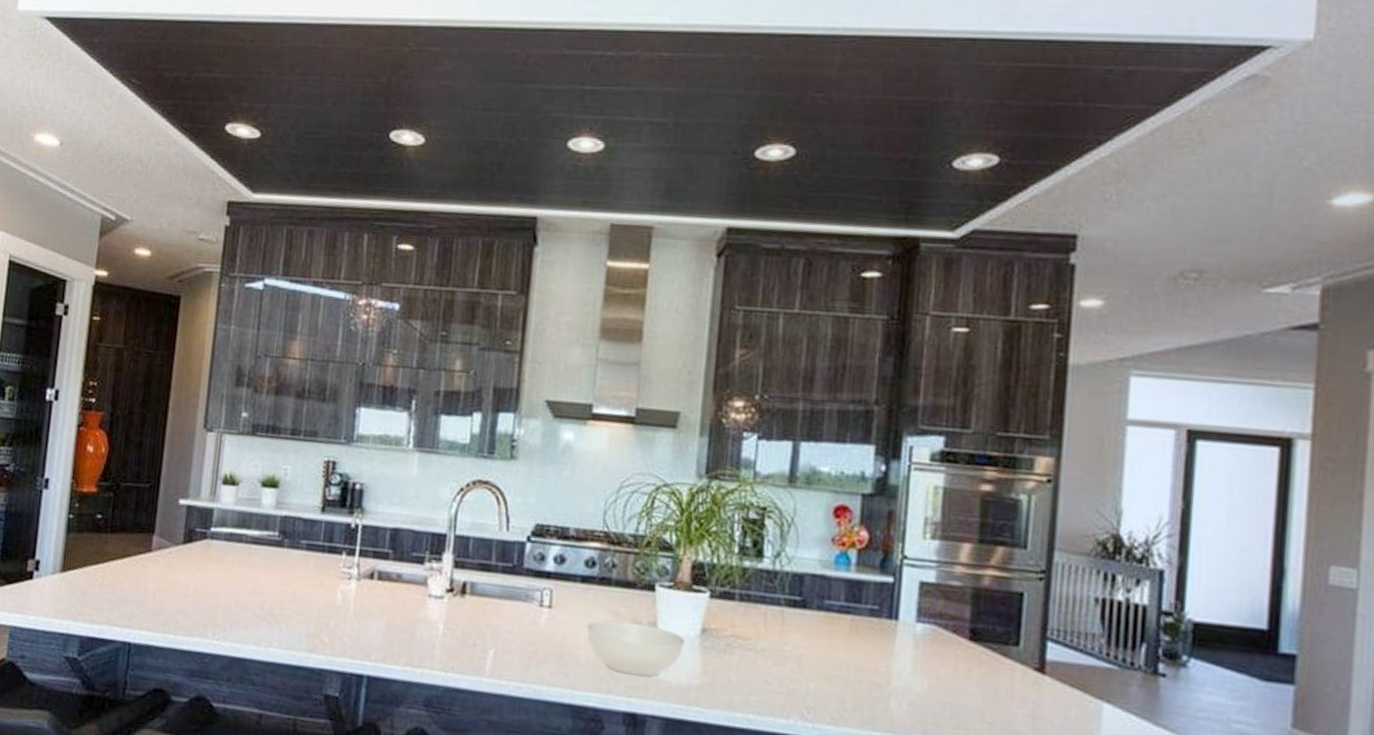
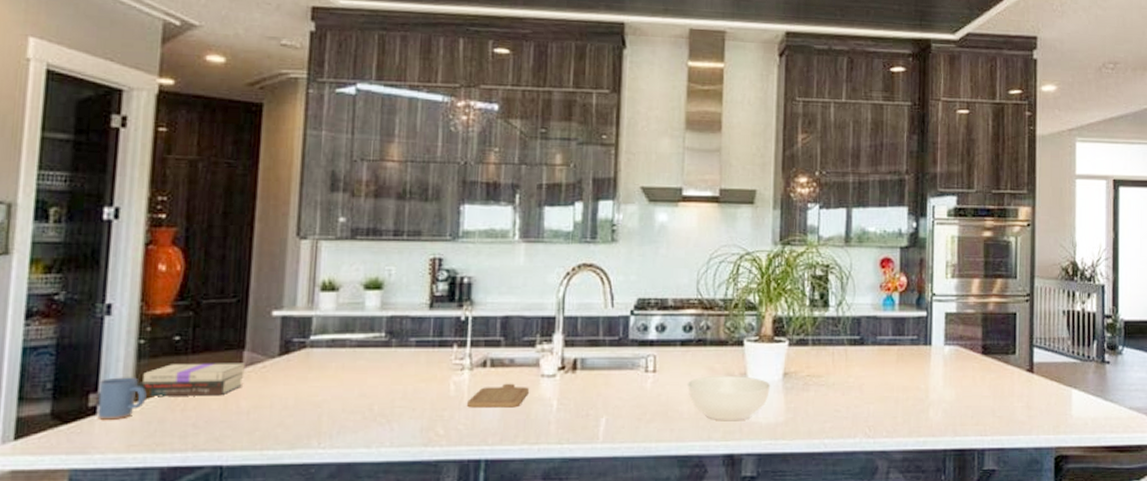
mug: none [33,547,73,586] -> present [97,377,147,420]
books: none [65,540,154,576] -> present [136,363,245,396]
chopping board: none [353,598,415,626] -> present [467,383,529,408]

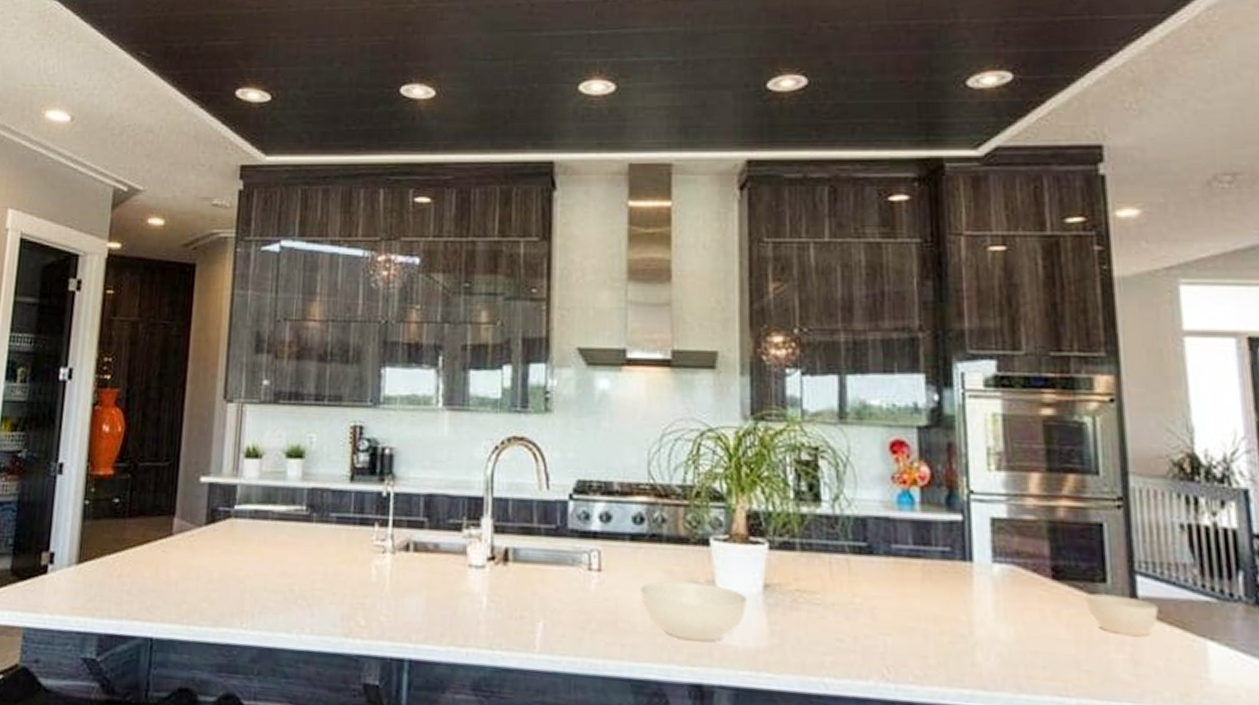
mug: present [97,377,147,420] -> none [48,537,89,580]
books: present [136,363,245,396] -> none [81,527,175,563]
chopping board: present [467,383,529,408] -> none [389,571,455,601]
bowl: none [1002,363,1045,390] -> present [1086,593,1159,638]

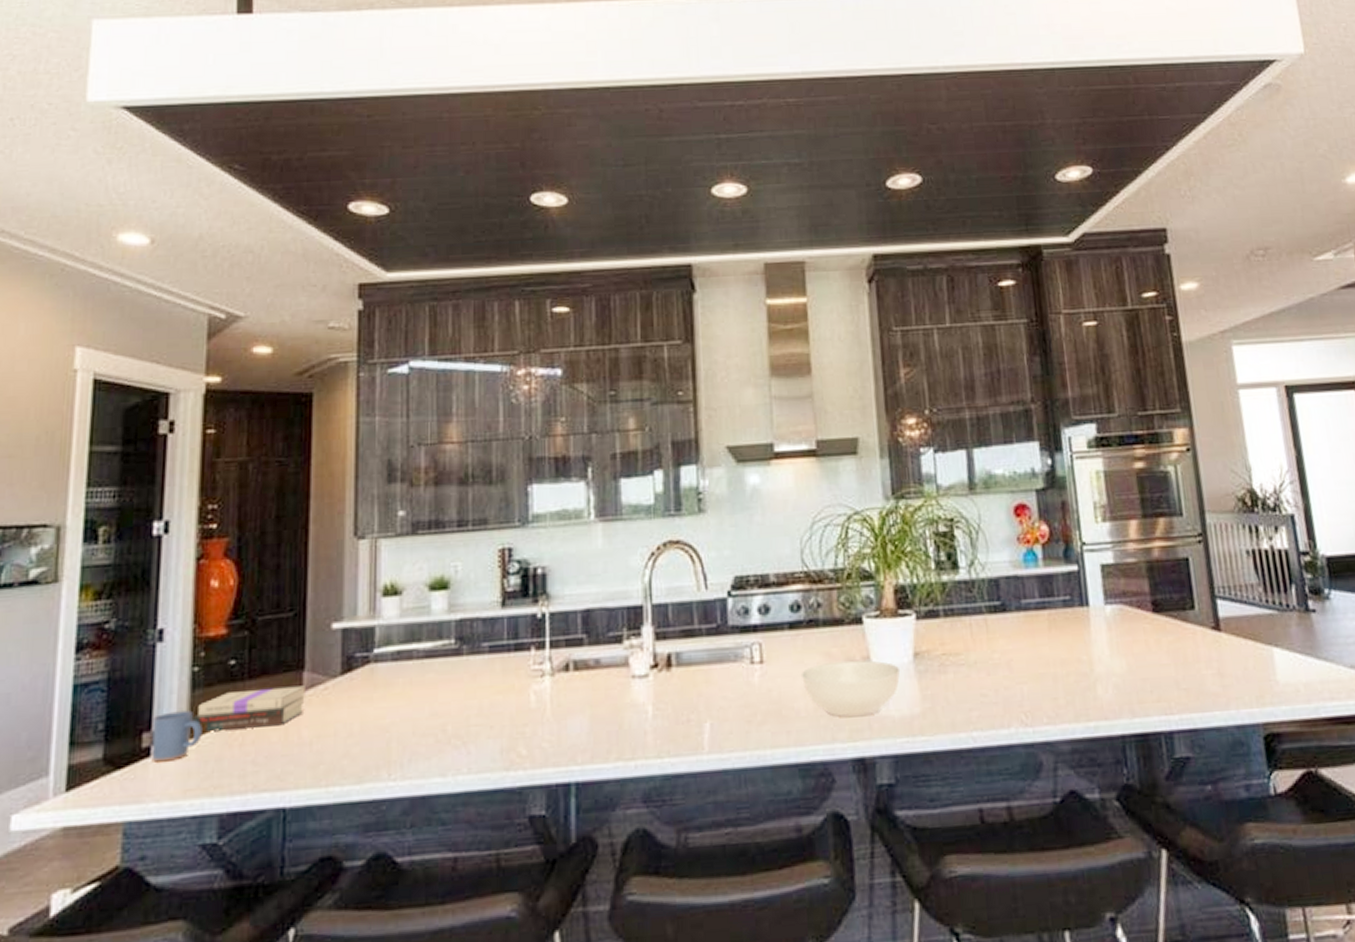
mug: none [48,537,89,580] -> present [151,710,202,762]
books: none [81,527,175,563] -> present [191,685,305,731]
bowl: present [1086,593,1159,638] -> none [1179,619,1236,654]

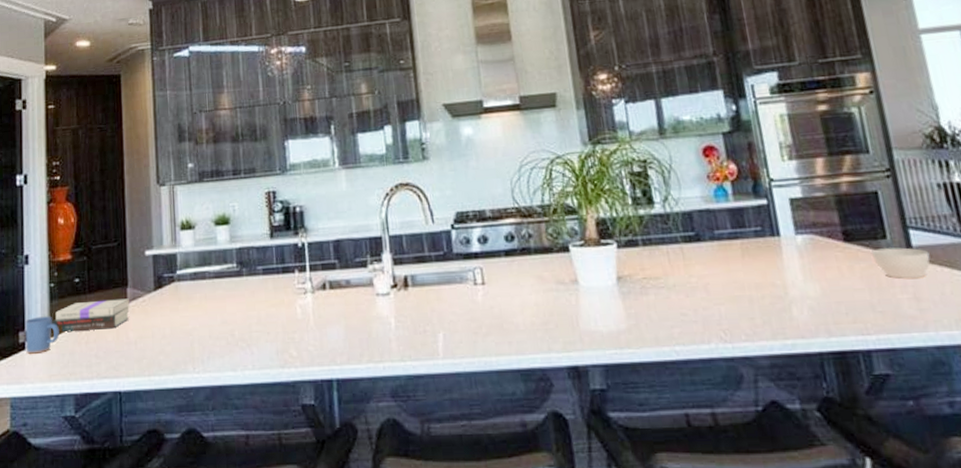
bowl: present [802,660,901,718] -> none [518,283,606,332]
bowl: none [1179,619,1236,654] -> present [872,247,931,280]

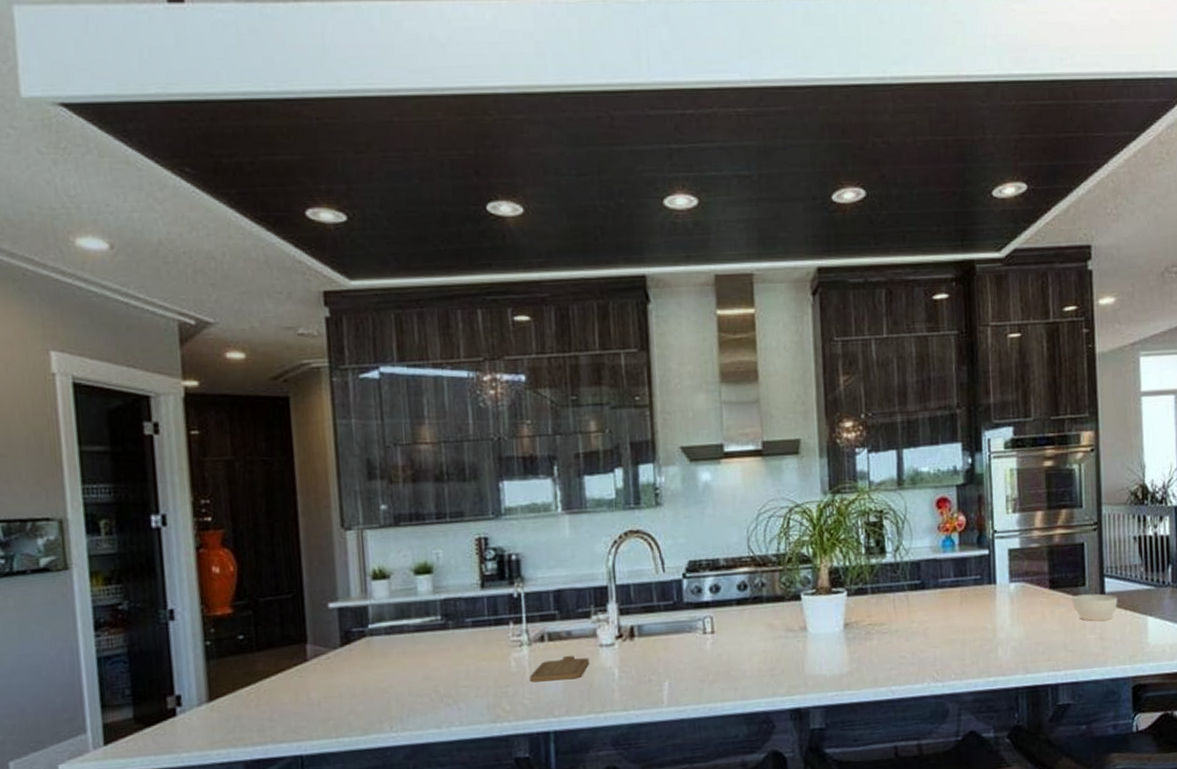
mug: present [25,316,59,354] -> none [174,677,221,721]
books: present [51,298,130,332] -> none [209,656,310,695]
chopping board: none [314,303,367,329] -> present [530,655,589,683]

